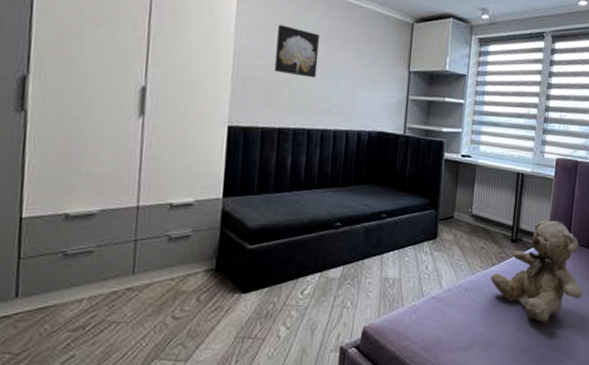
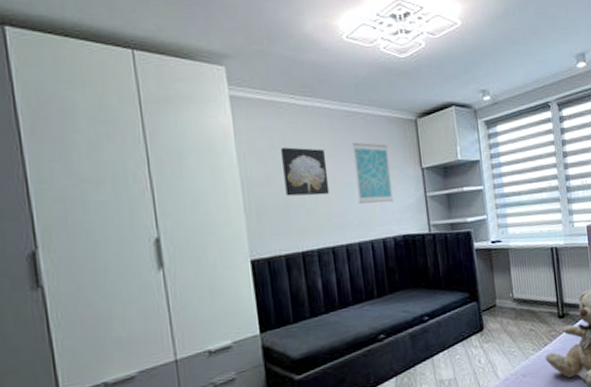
wall art: none [341,33,381,98] -> present [352,142,393,204]

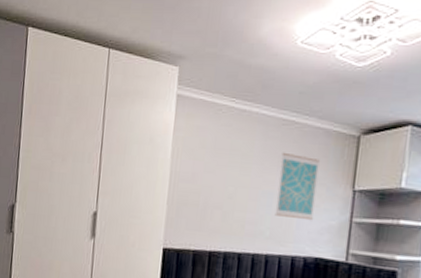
wall art: present [281,147,330,196] -> none [206,148,253,201]

